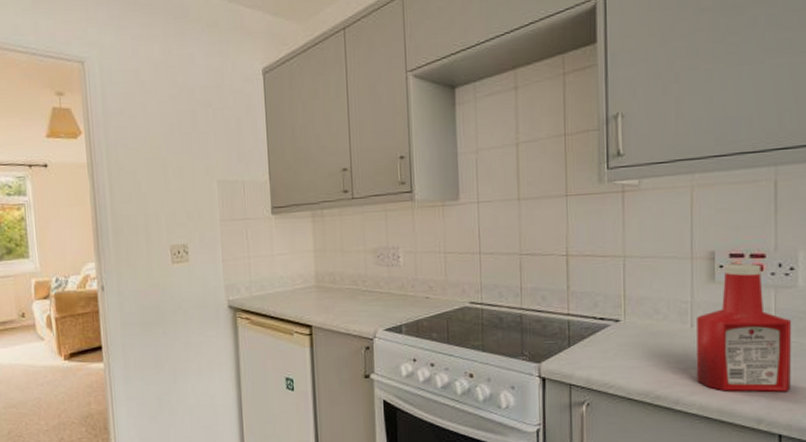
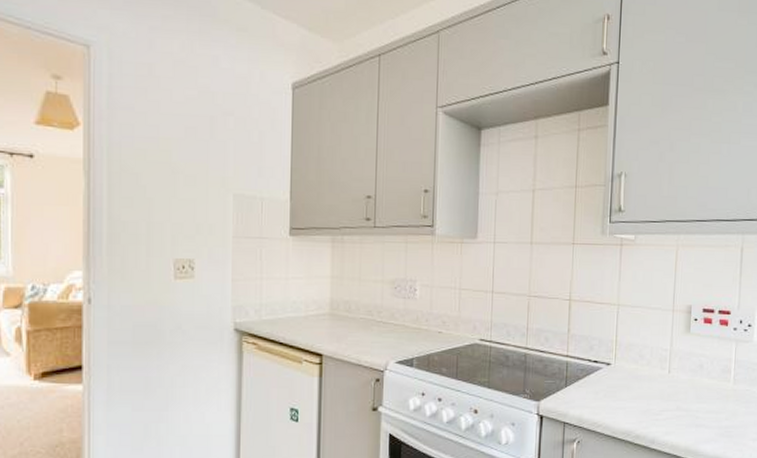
ketchup bottle: present [696,263,792,392] -> none [669,318,747,434]

